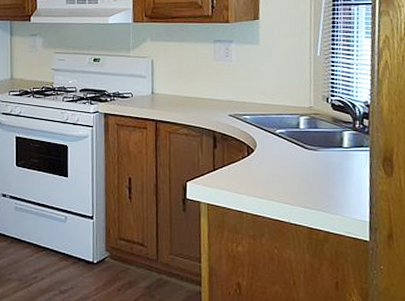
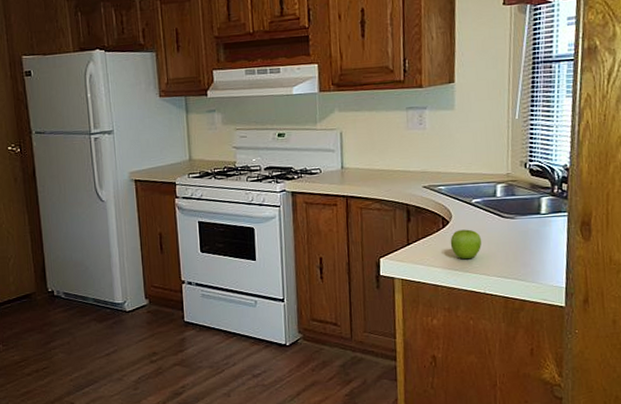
fruit: none [255,158,286,188] -> present [450,229,482,260]

